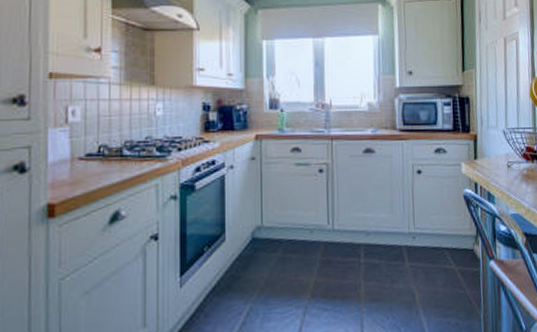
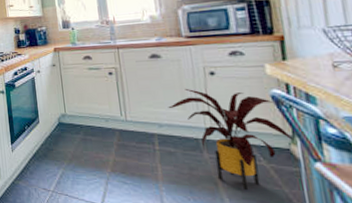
house plant: none [377,188,477,299] -> present [168,88,294,191]

